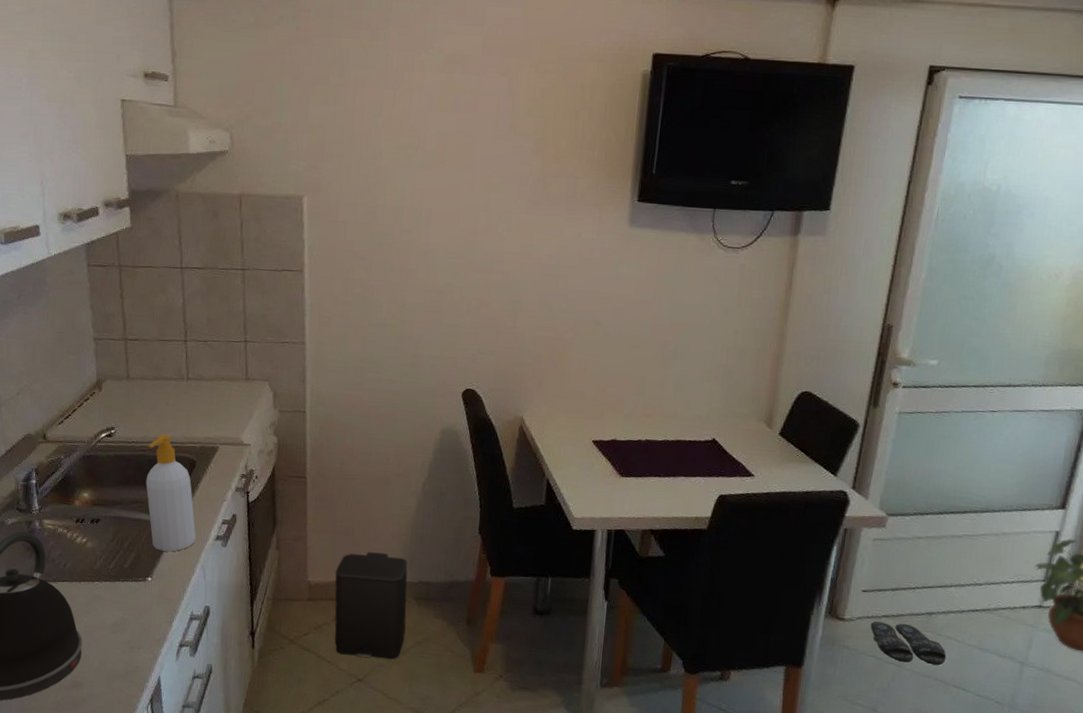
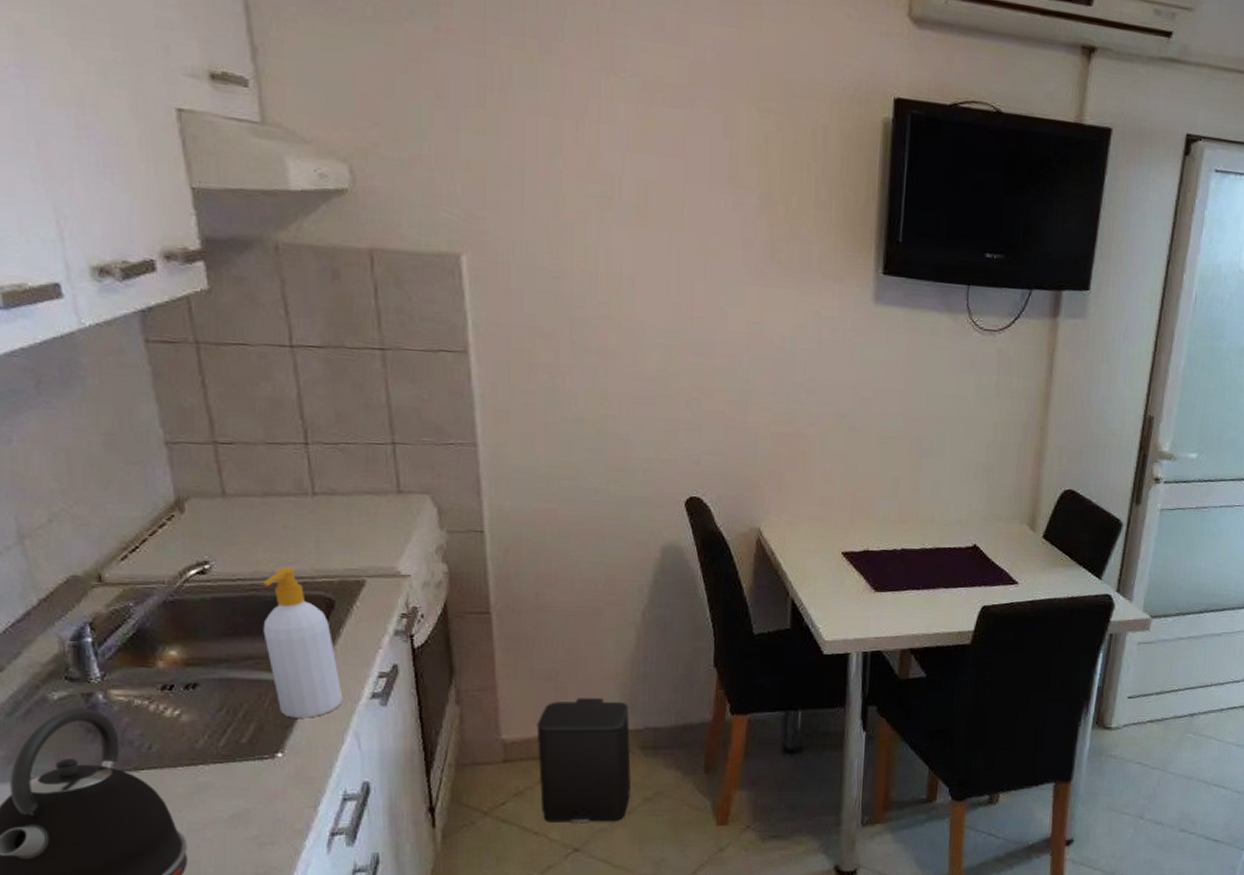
slippers: present [870,621,947,665] -> none [1136,727,1208,766]

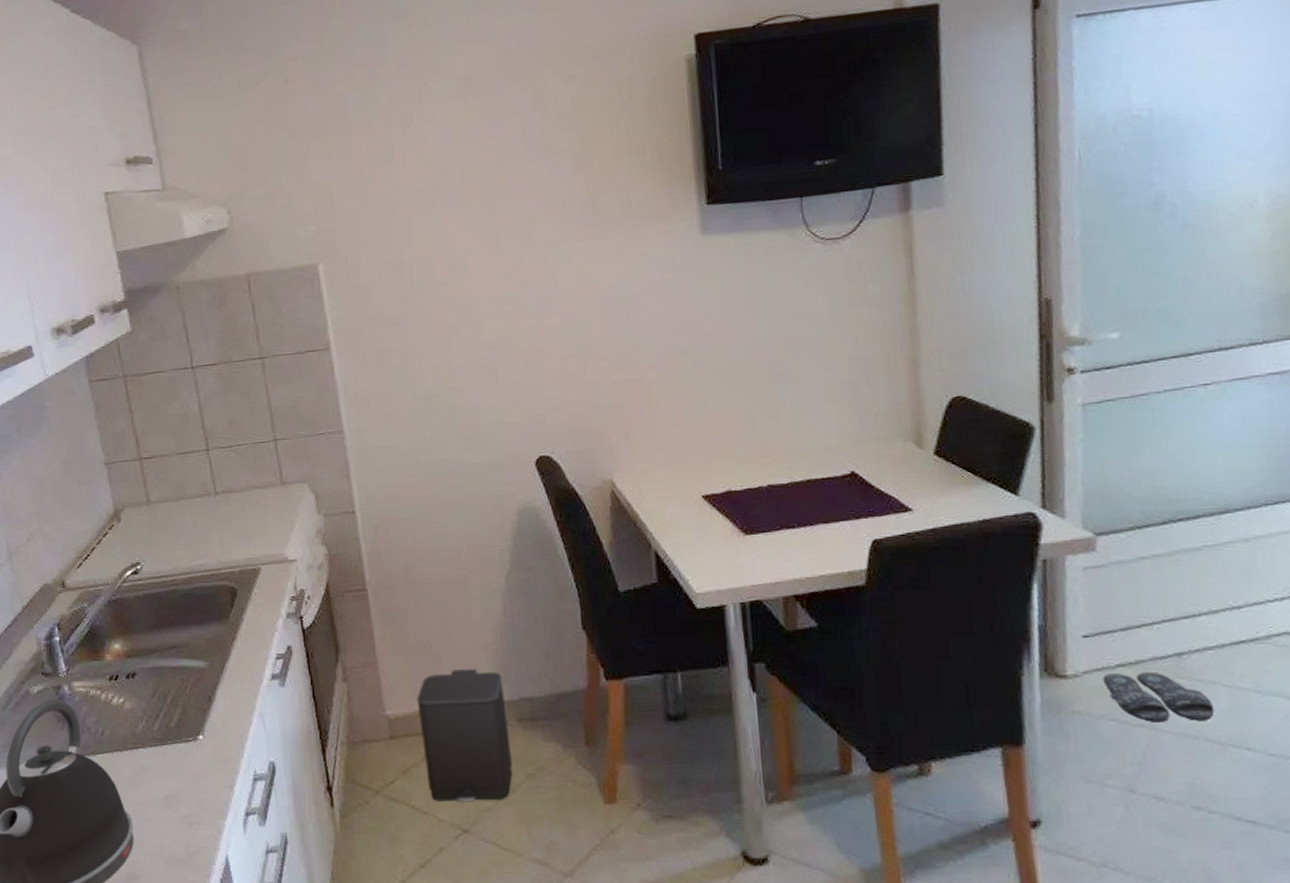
soap bottle: present [263,567,343,718] -> none [181,561,249,702]
slippers: none [1136,727,1208,766] -> present [1102,671,1215,723]

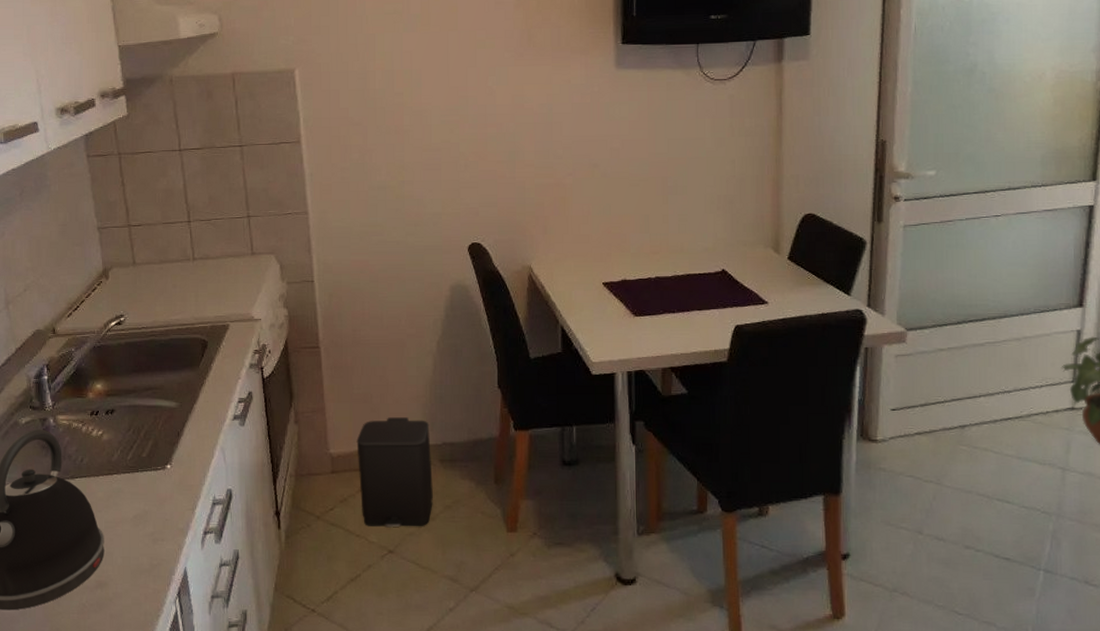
slippers: present [1102,671,1215,723] -> none [904,439,986,479]

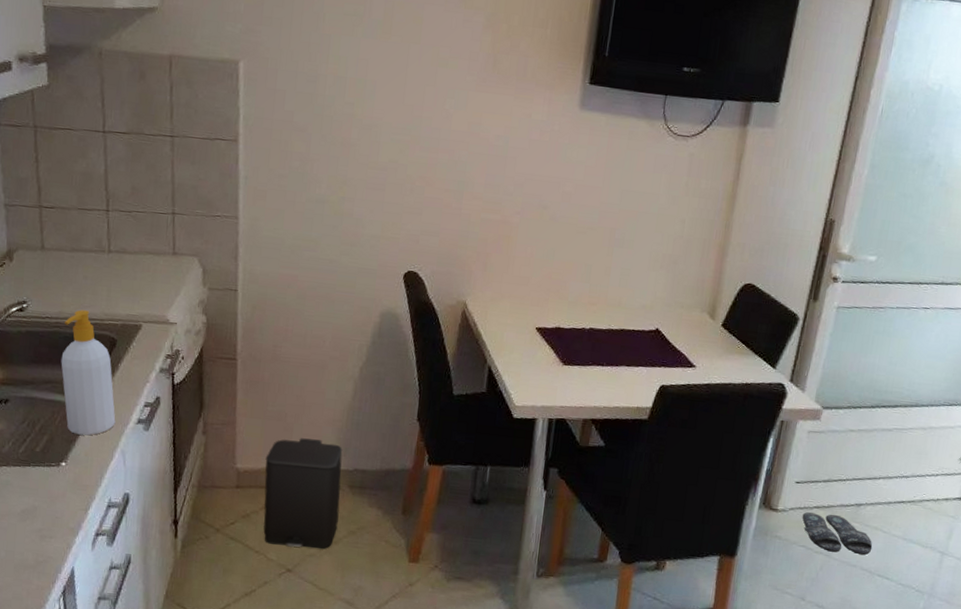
soap bottle: none [158,317,213,436] -> present [61,309,116,436]
slippers: none [904,439,986,479] -> present [802,512,873,555]

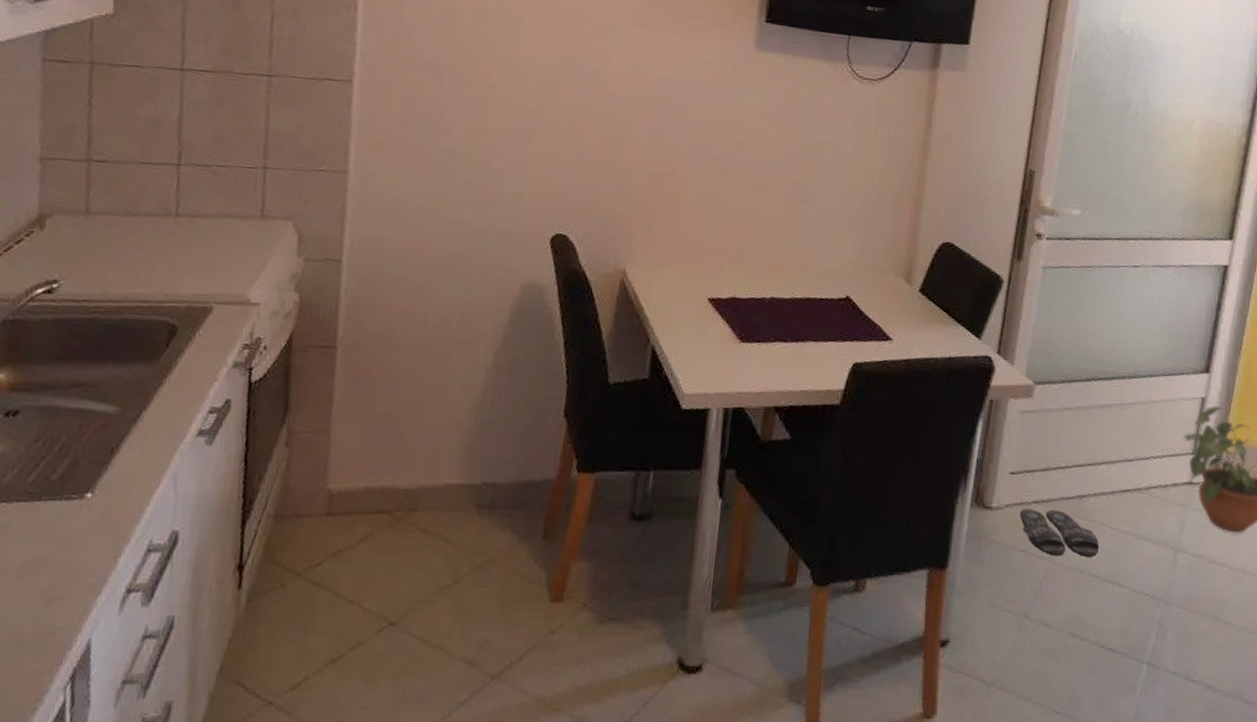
soap bottle: present [61,309,116,436] -> none [98,289,168,455]
pedal bin: present [263,438,343,549] -> none [360,446,469,593]

